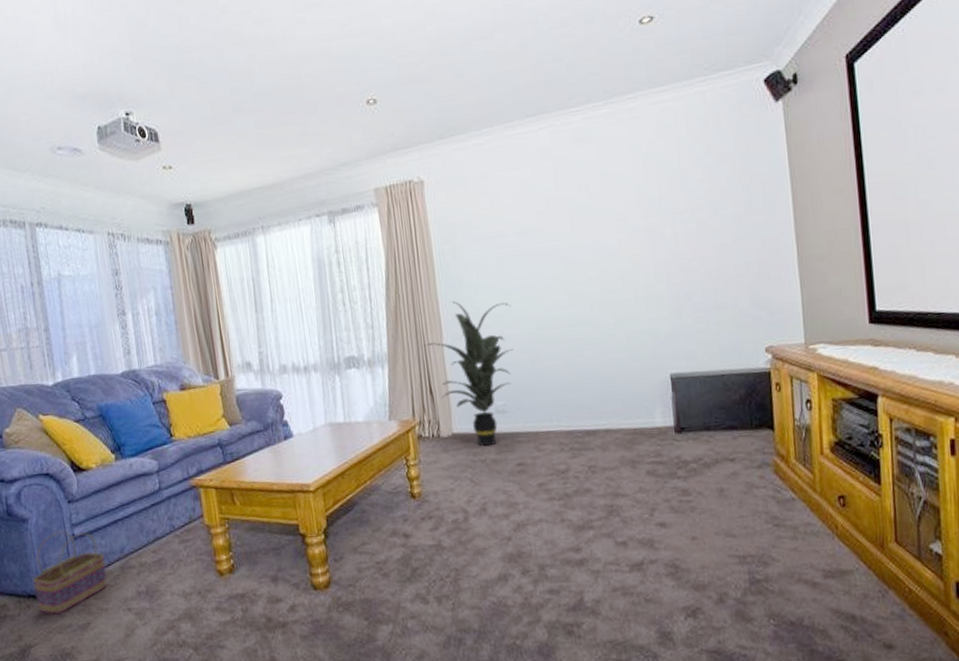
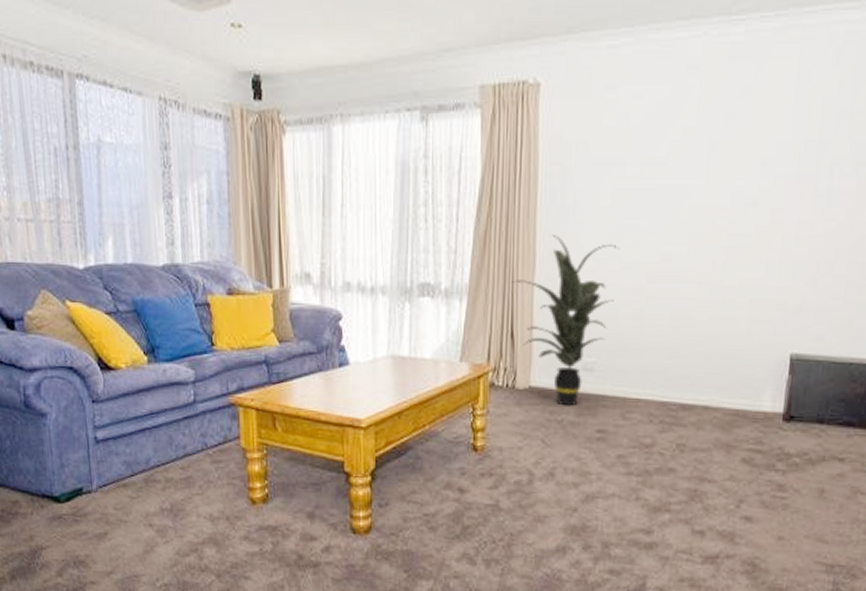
basket: present [32,531,107,615] -> none [47,432,129,519]

